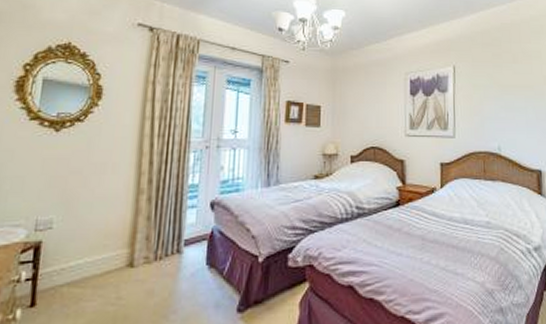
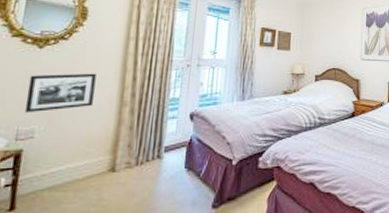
picture frame: none [42,157,112,202] -> present [24,73,96,114]

